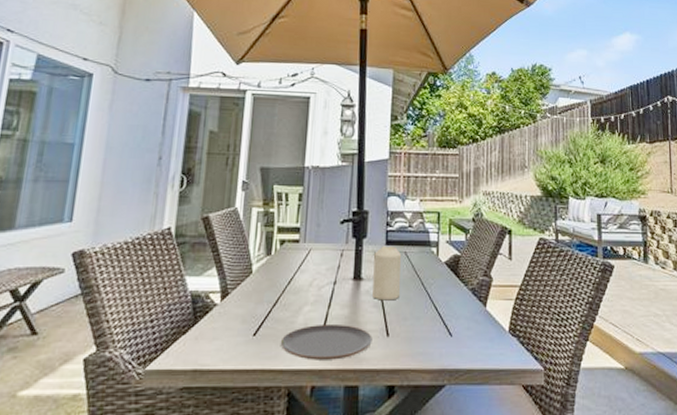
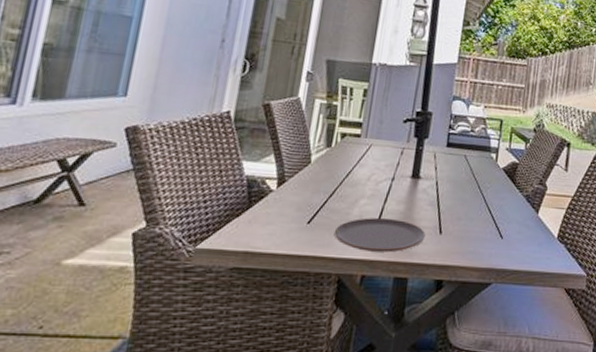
candle: present [373,246,402,301] -> none [429,147,462,201]

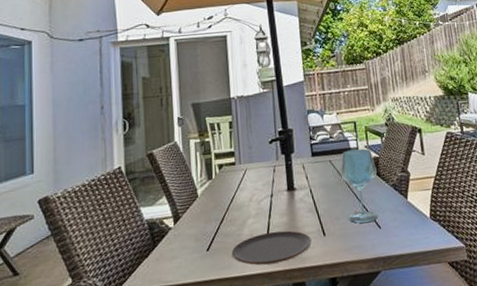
wine glass: none [471,148,514,230] -> present [340,148,378,224]

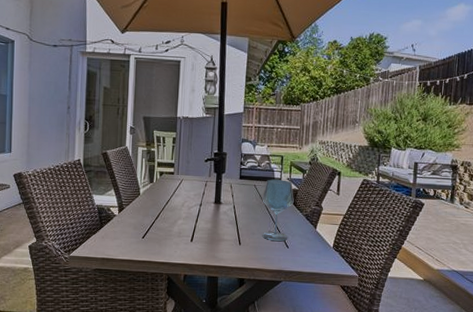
plate: present [231,230,312,266] -> none [161,233,228,259]

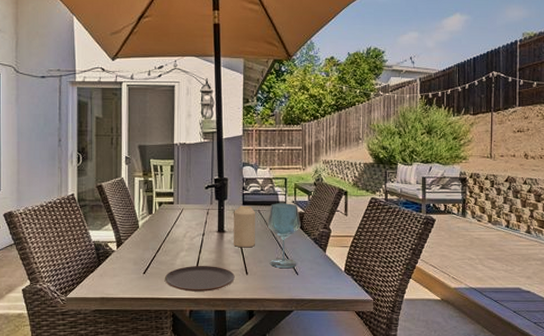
plate: none [161,233,228,259] -> present [164,265,235,292]
candle: none [229,179,252,220] -> present [234,205,256,248]

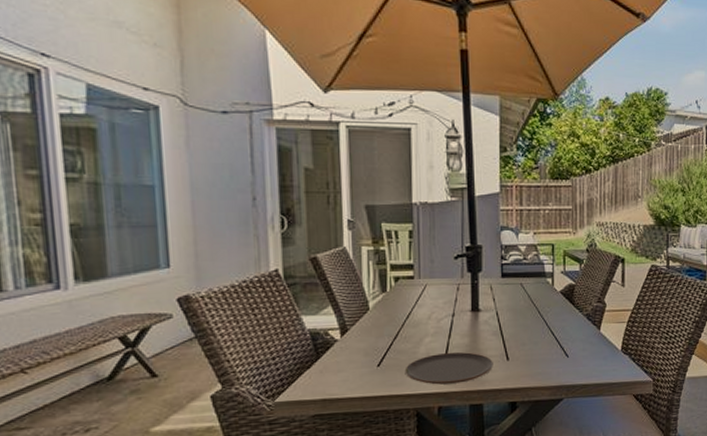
candle: present [234,205,256,248] -> none [490,278,518,329]
wine glass: present [267,203,301,269] -> none [531,274,571,351]

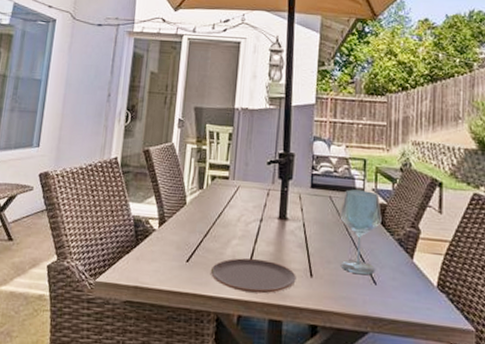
wine glass: none [531,274,571,351] -> present [340,189,382,275]

